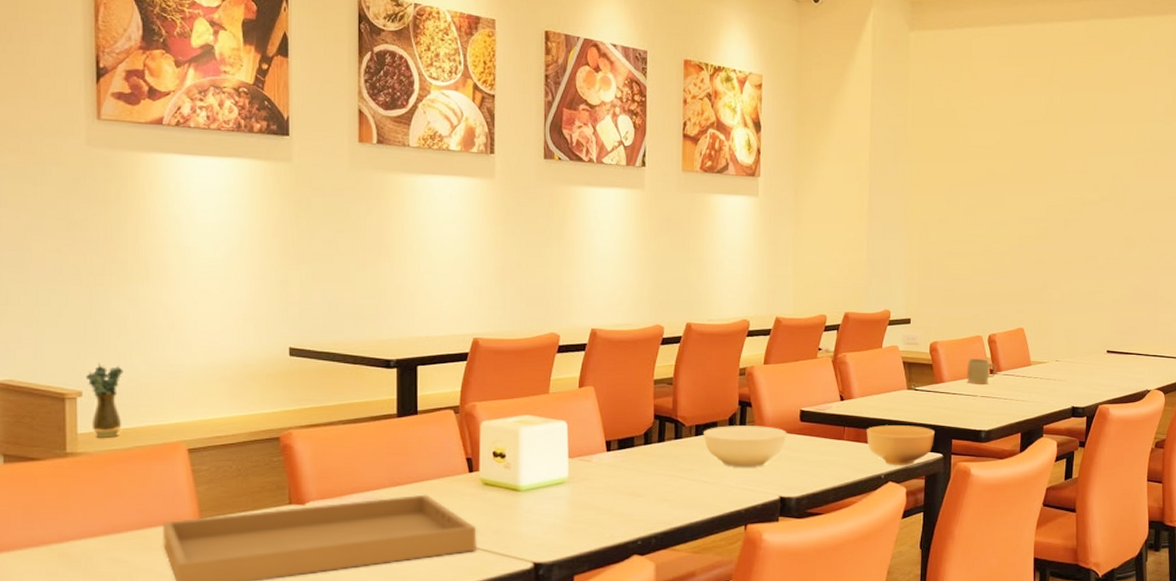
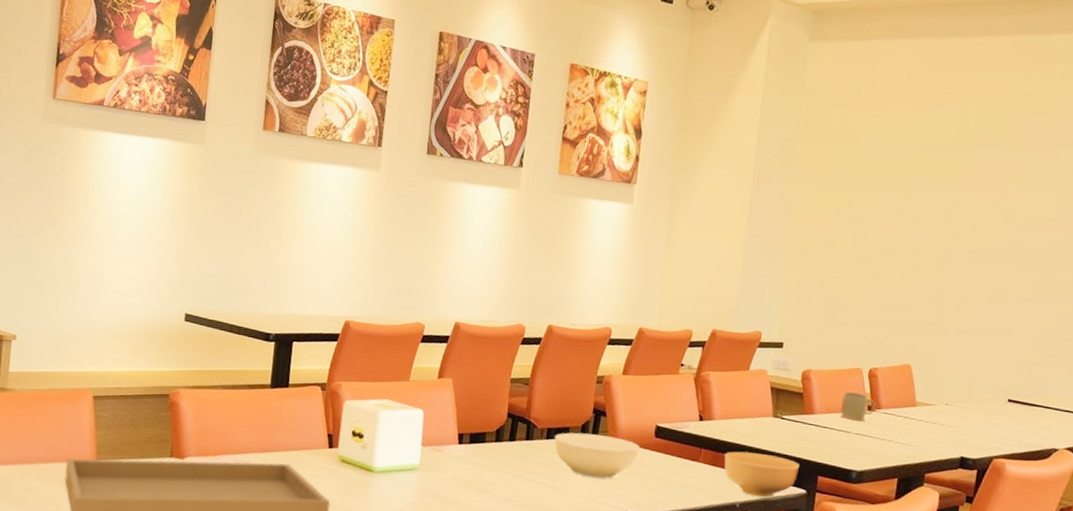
vase: present [85,362,124,439] -> none [20,311,50,379]

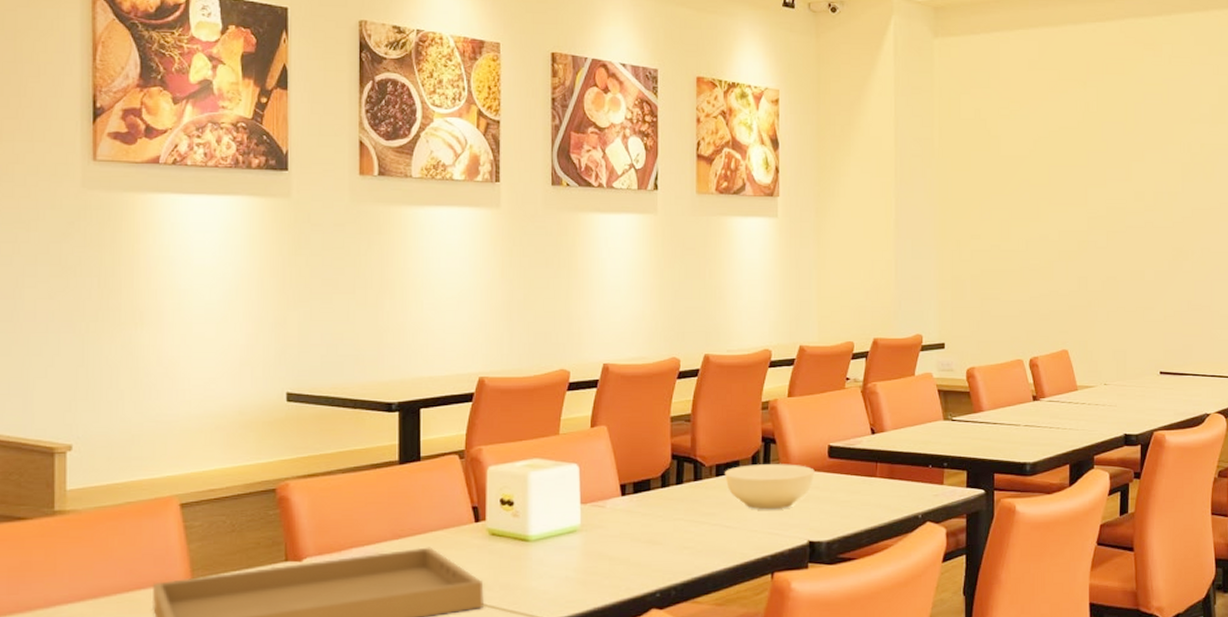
bowl: present [724,451,799,498] -> none [900,459,975,503]
mug: present [840,392,876,421] -> none [1008,385,1040,413]

